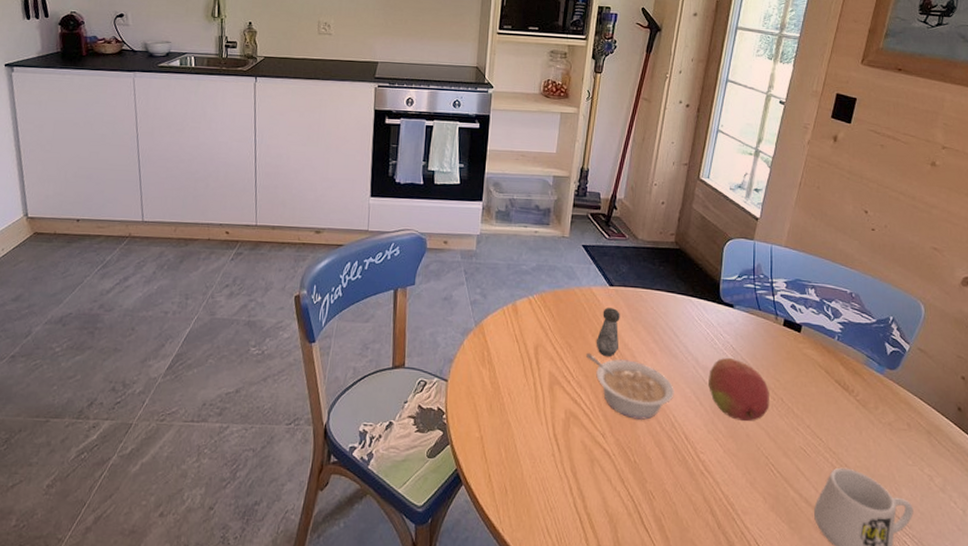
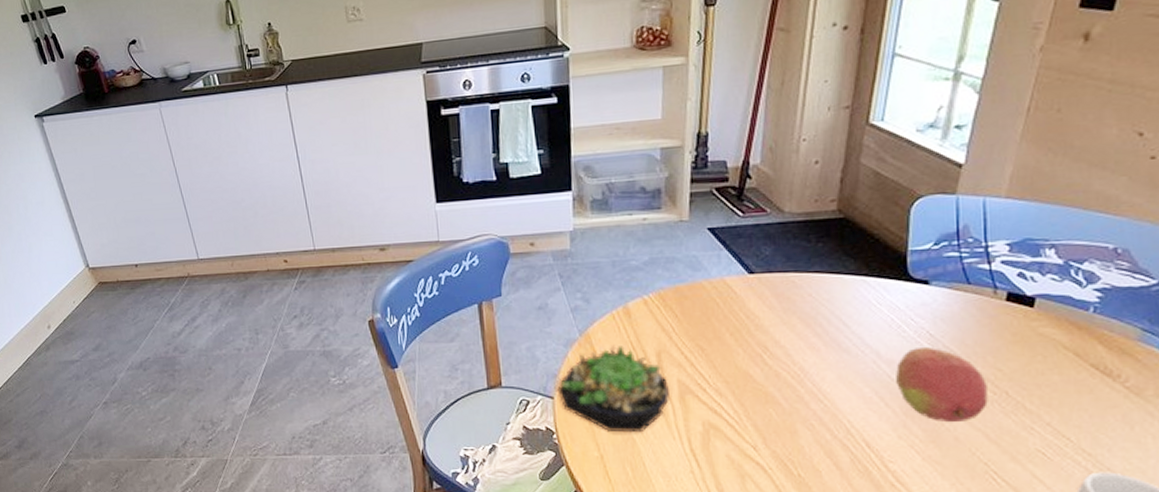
succulent plant: none [451,336,542,417] -> present [557,344,670,433]
legume: present [586,352,674,420] -> none [725,354,848,427]
salt shaker: present [596,308,620,358] -> none [735,300,768,359]

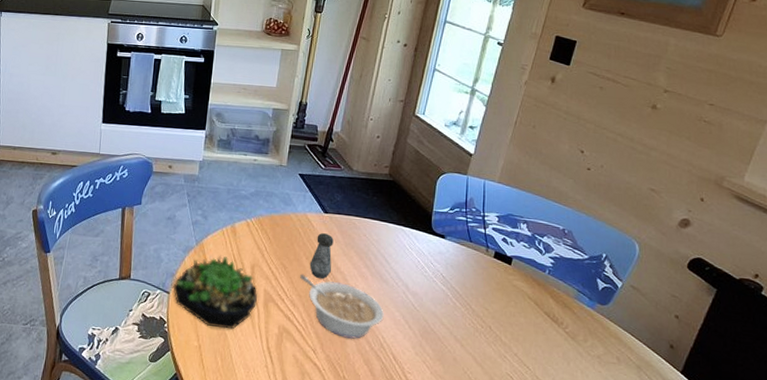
legume: none [725,354,848,427] -> present [300,274,384,339]
salt shaker: none [735,300,768,359] -> present [309,233,334,280]
fruit: present [896,346,988,423] -> none [418,285,478,347]

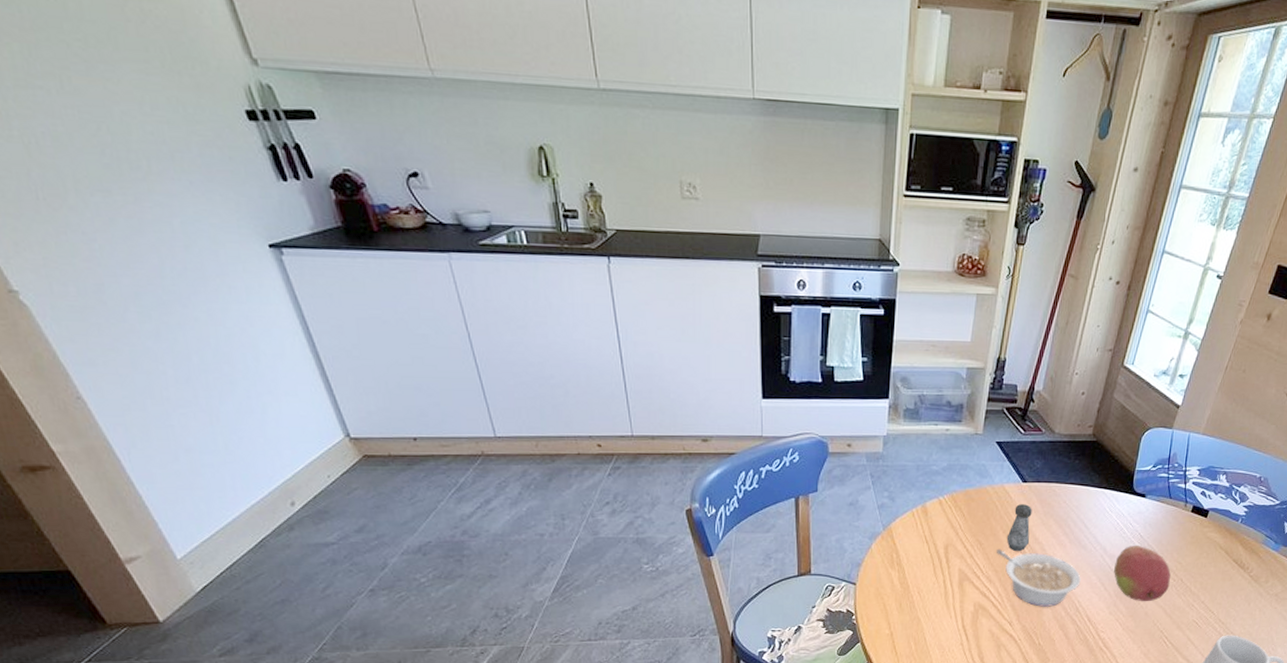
succulent plant: present [173,255,257,330] -> none [860,538,951,613]
fruit: none [418,285,478,347] -> present [1114,545,1171,602]

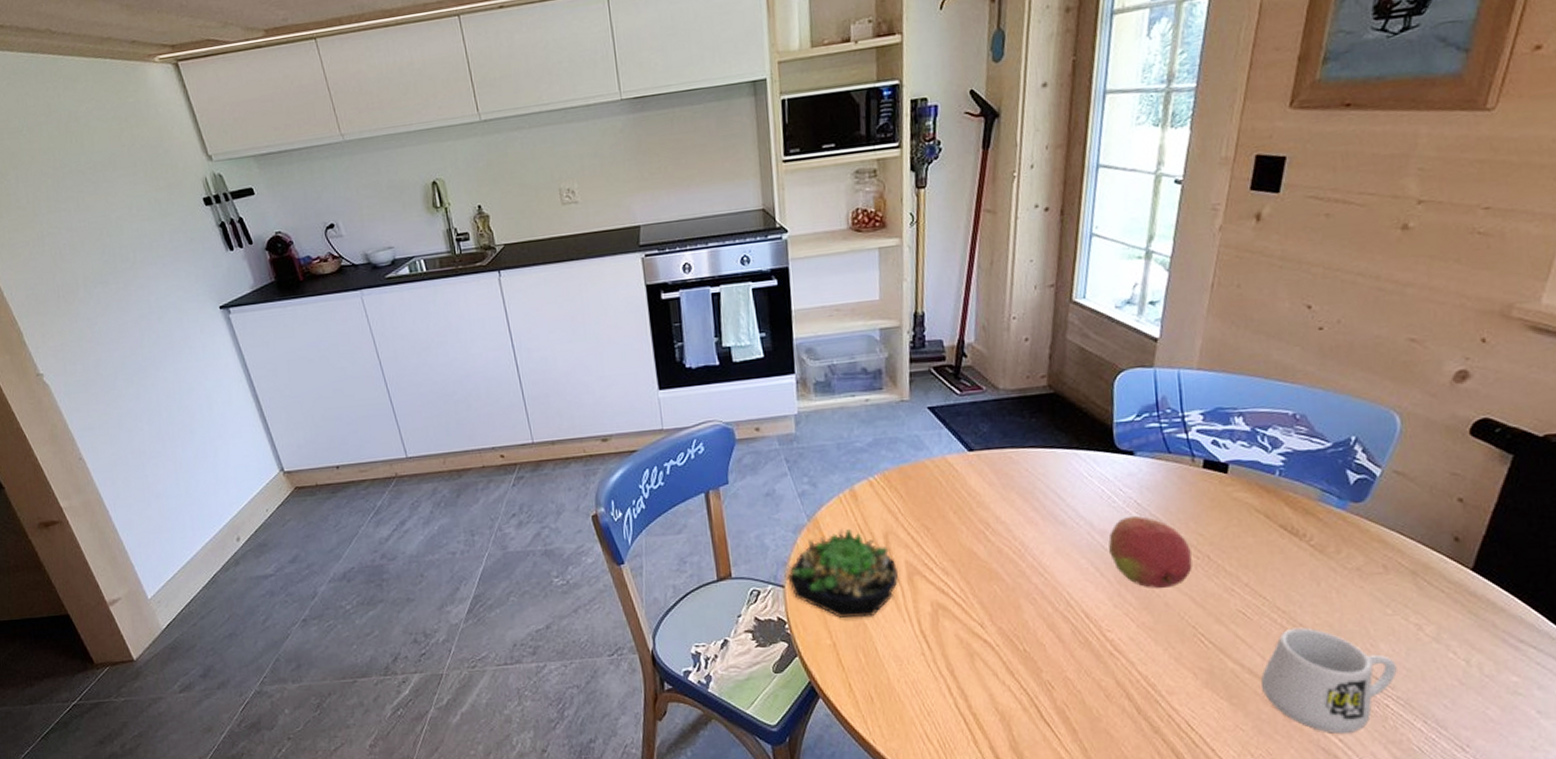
succulent plant: none [860,538,951,613] -> present [788,528,898,618]
legume: present [997,548,1081,607] -> none [949,533,1066,603]
salt shaker: present [1006,504,1032,552] -> none [959,477,990,536]

